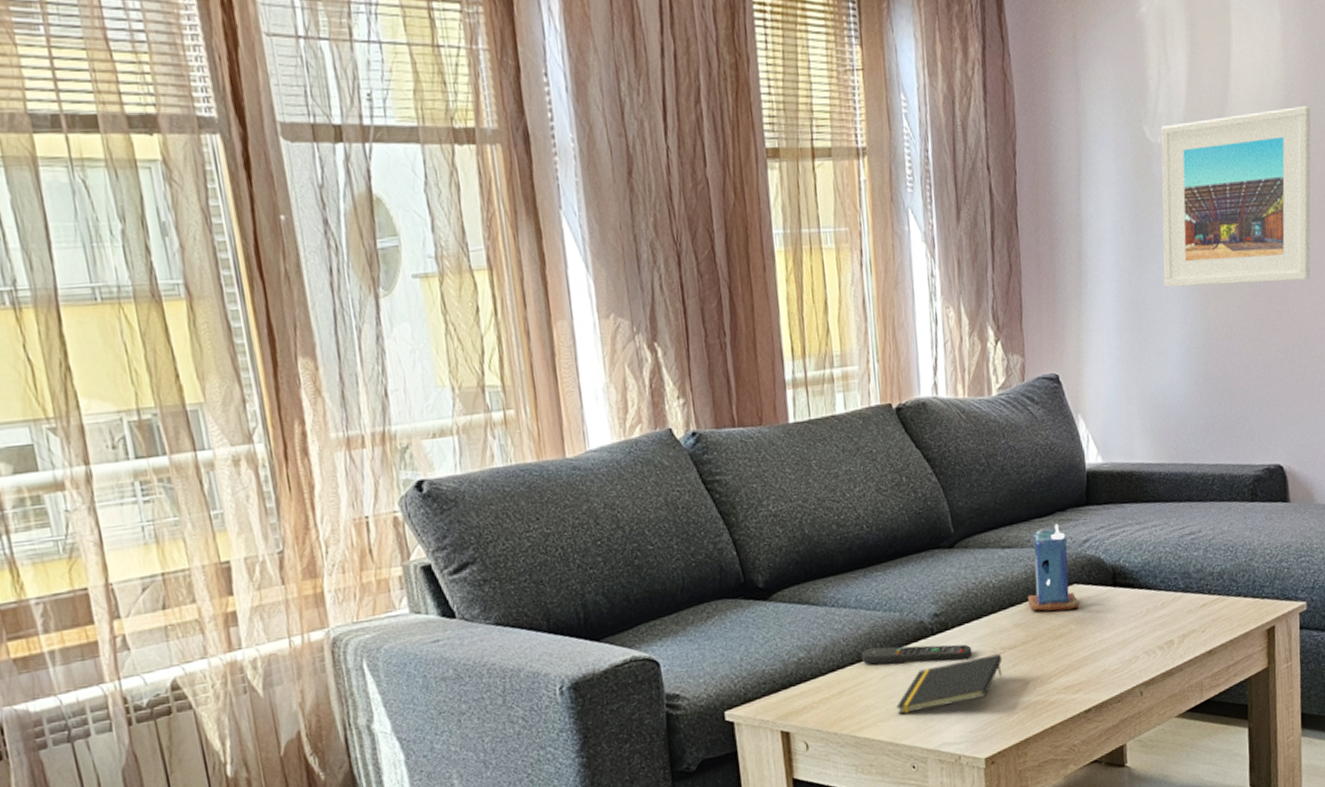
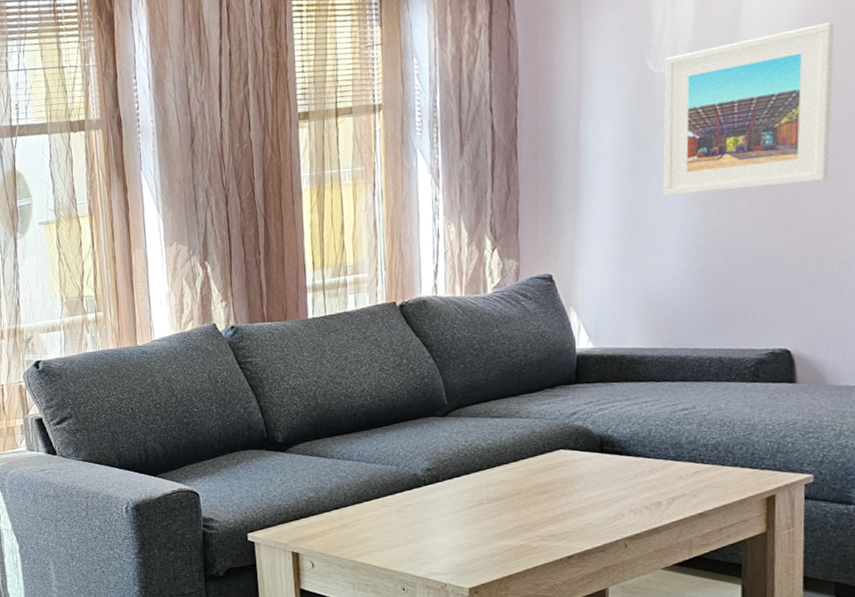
remote control: present [862,644,973,665] -> none [362,492,461,508]
notepad: present [896,654,1003,715] -> none [390,504,489,547]
candle: present [1028,523,1080,611] -> none [515,398,565,471]

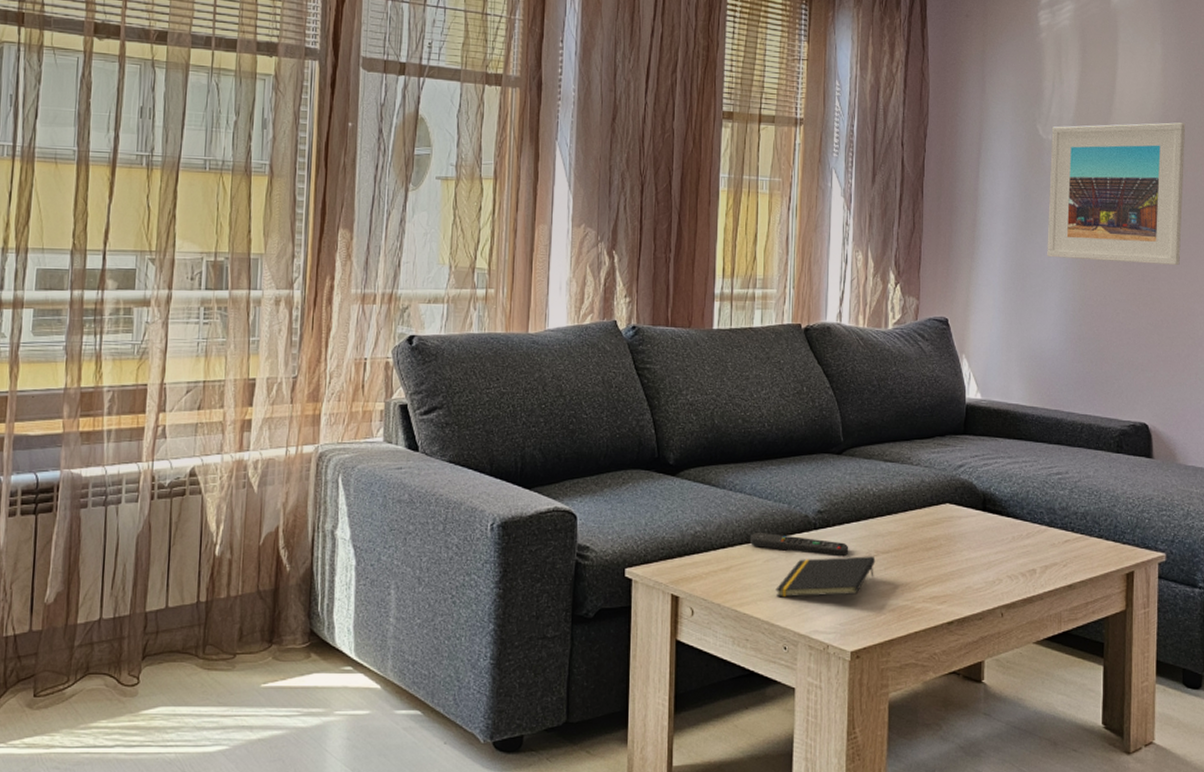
remote control: none [362,492,461,508] -> present [751,532,849,557]
notepad: none [390,504,489,547] -> present [775,556,876,598]

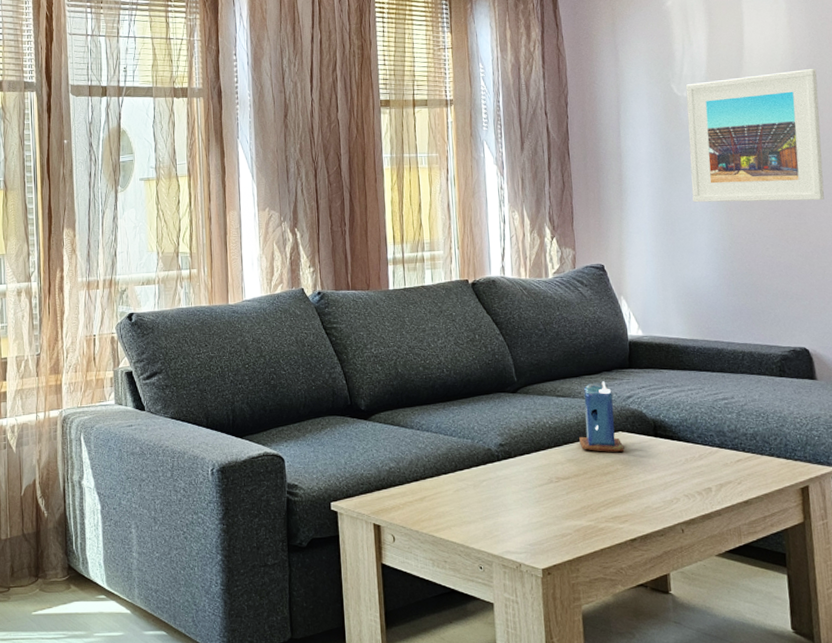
remote control: present [751,532,849,557] -> none [440,465,532,484]
notepad: present [775,556,876,598] -> none [467,482,558,523]
candle: none [904,447,950,526] -> present [579,381,625,452]

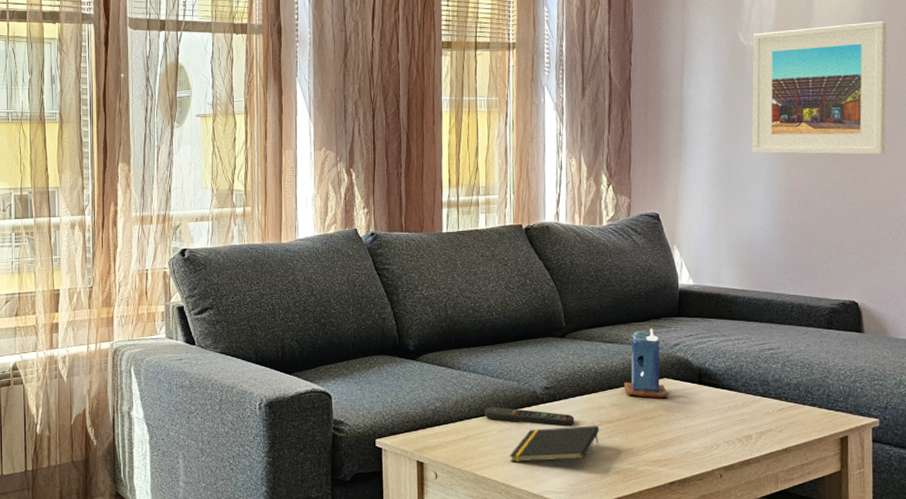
remote control: none [440,465,532,484] -> present [485,406,575,427]
notepad: none [467,482,558,523] -> present [509,426,600,463]

